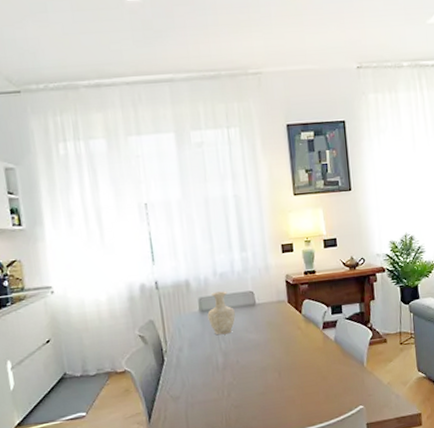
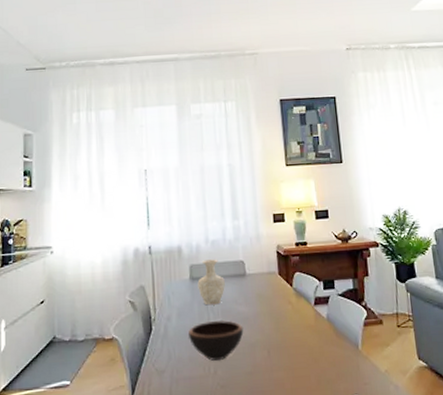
bowl: none [201,348,255,385] -> present [189,320,244,361]

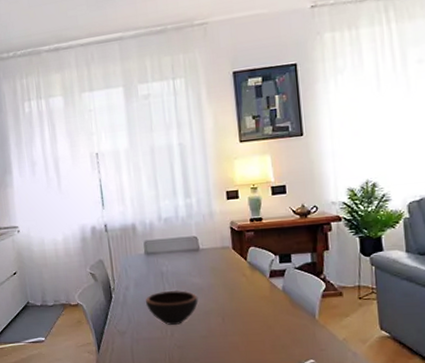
vase: present [197,259,225,306] -> none [152,235,179,277]

